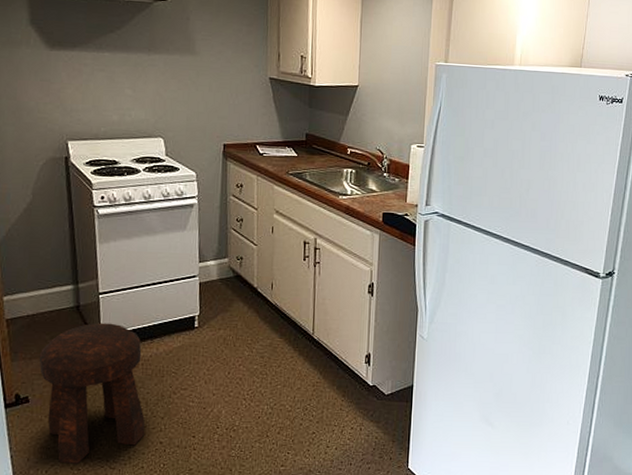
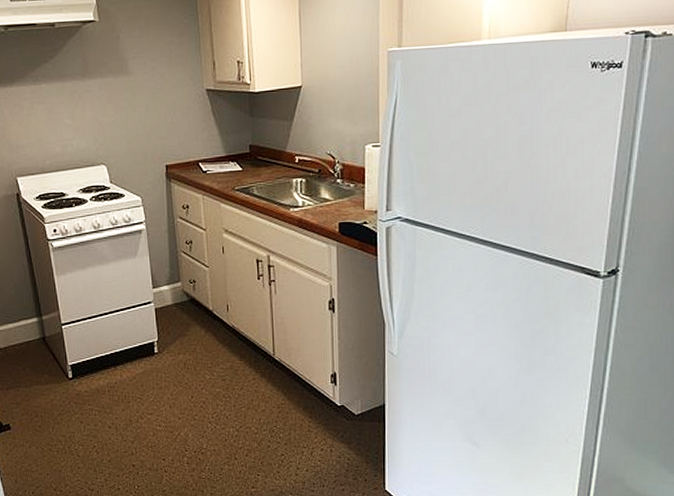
stool: present [39,323,145,465] -> none [14,352,118,487]

